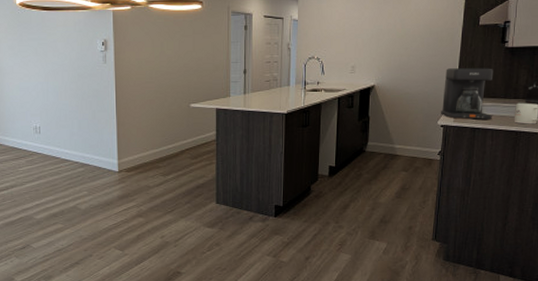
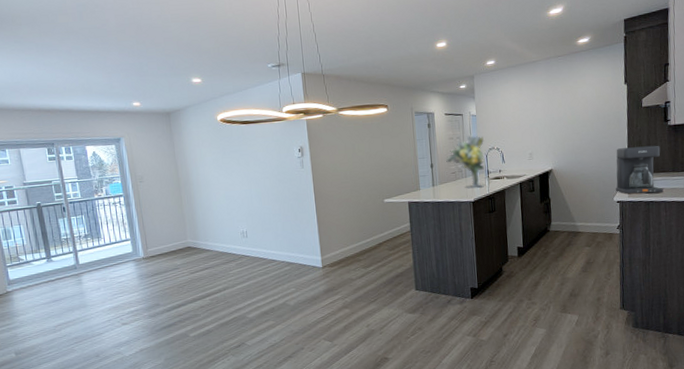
bouquet: none [261,42,305,100] -> present [446,135,485,189]

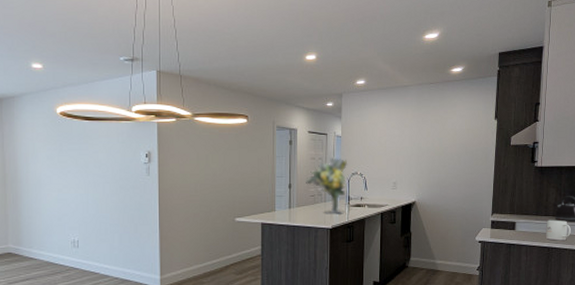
coffee maker: present [616,145,664,195] -> none [478,186,526,237]

